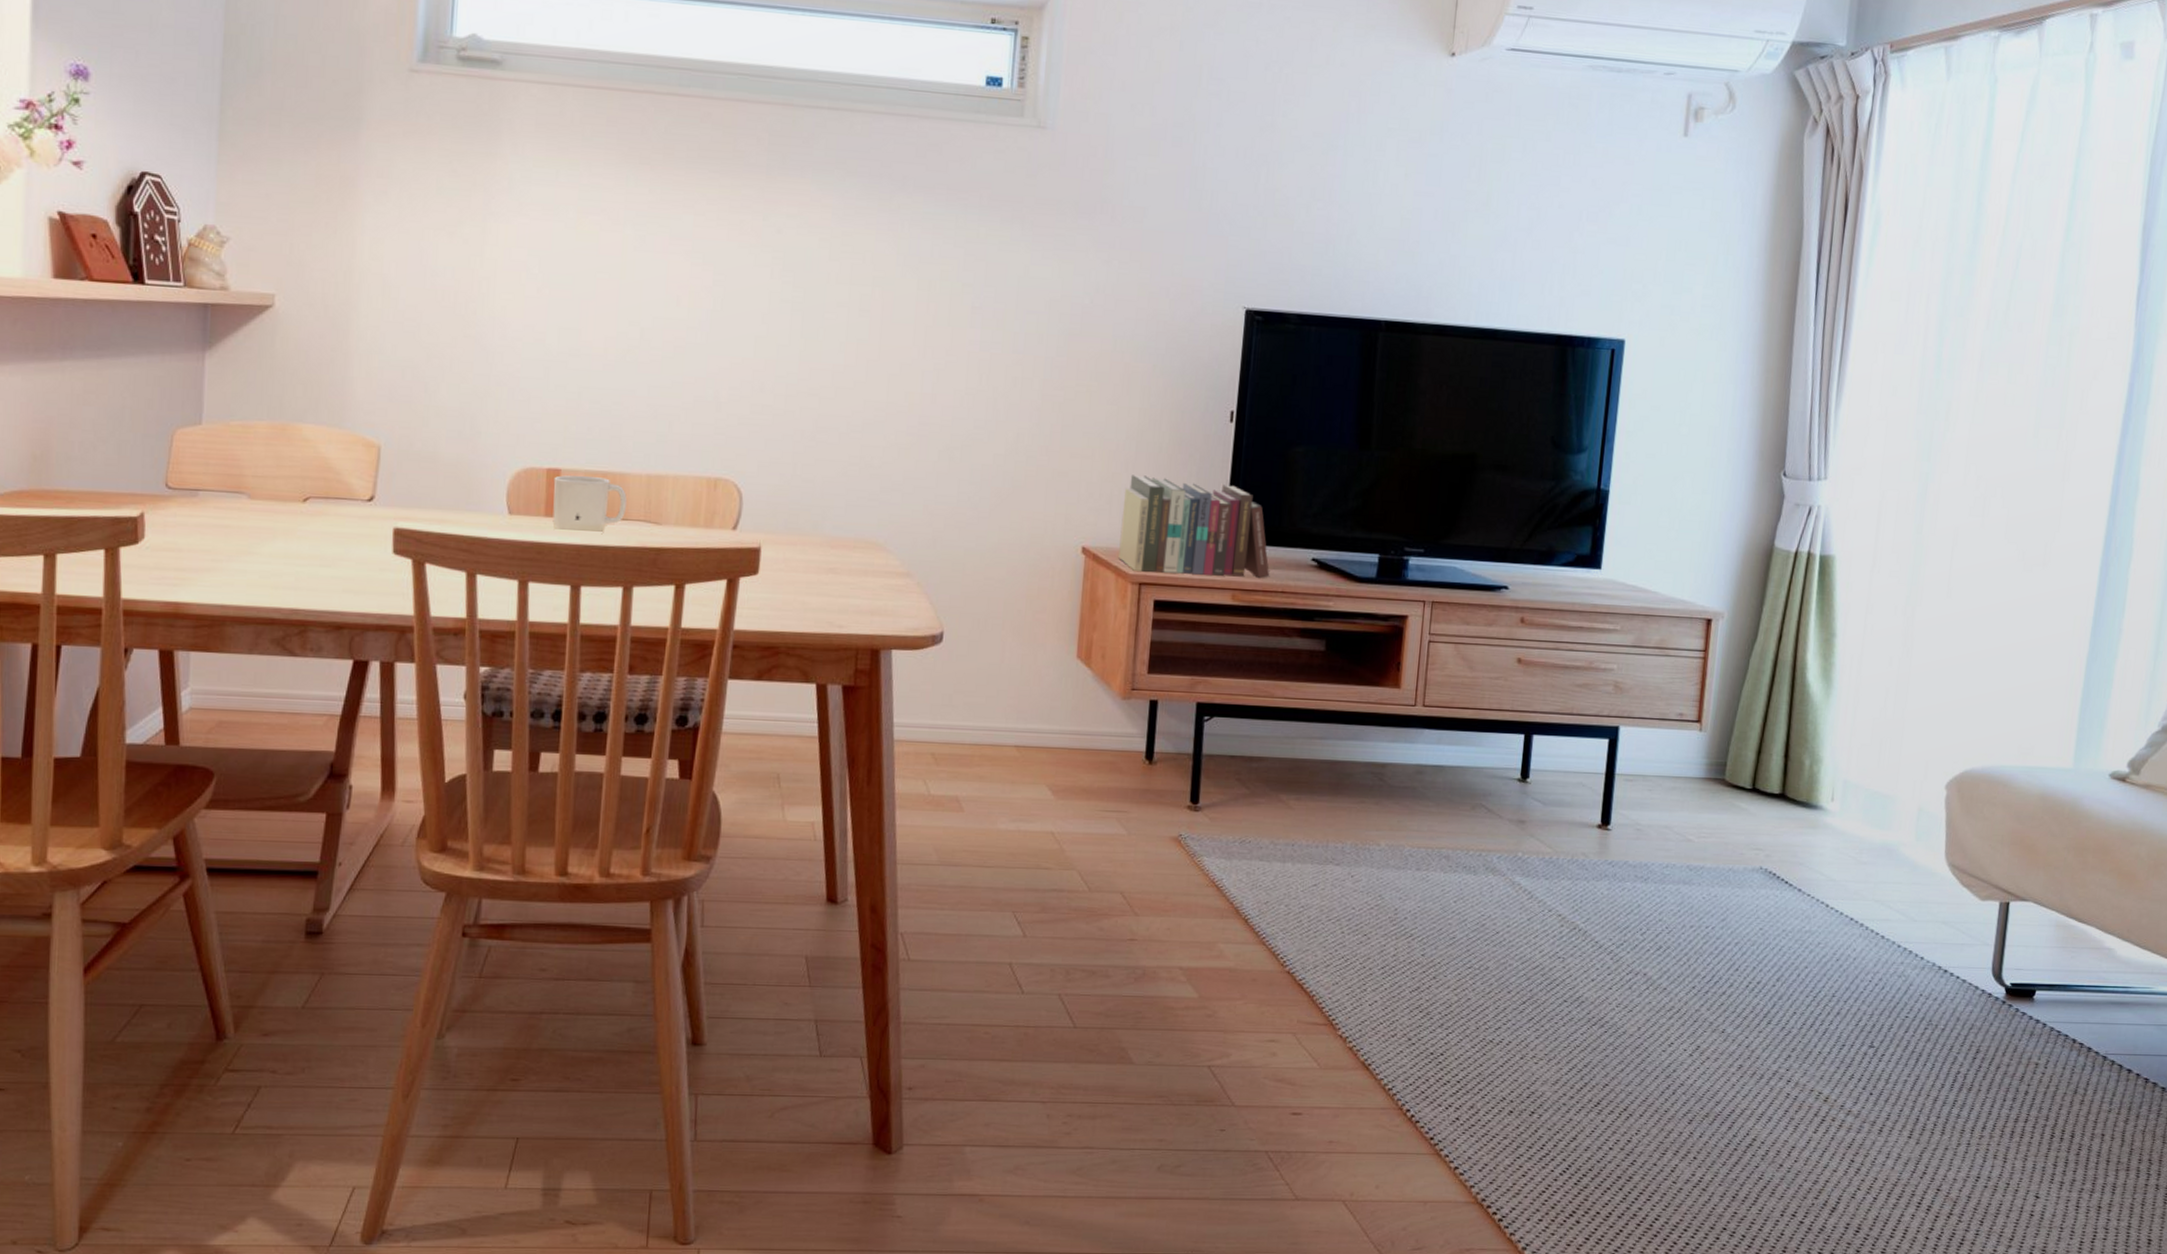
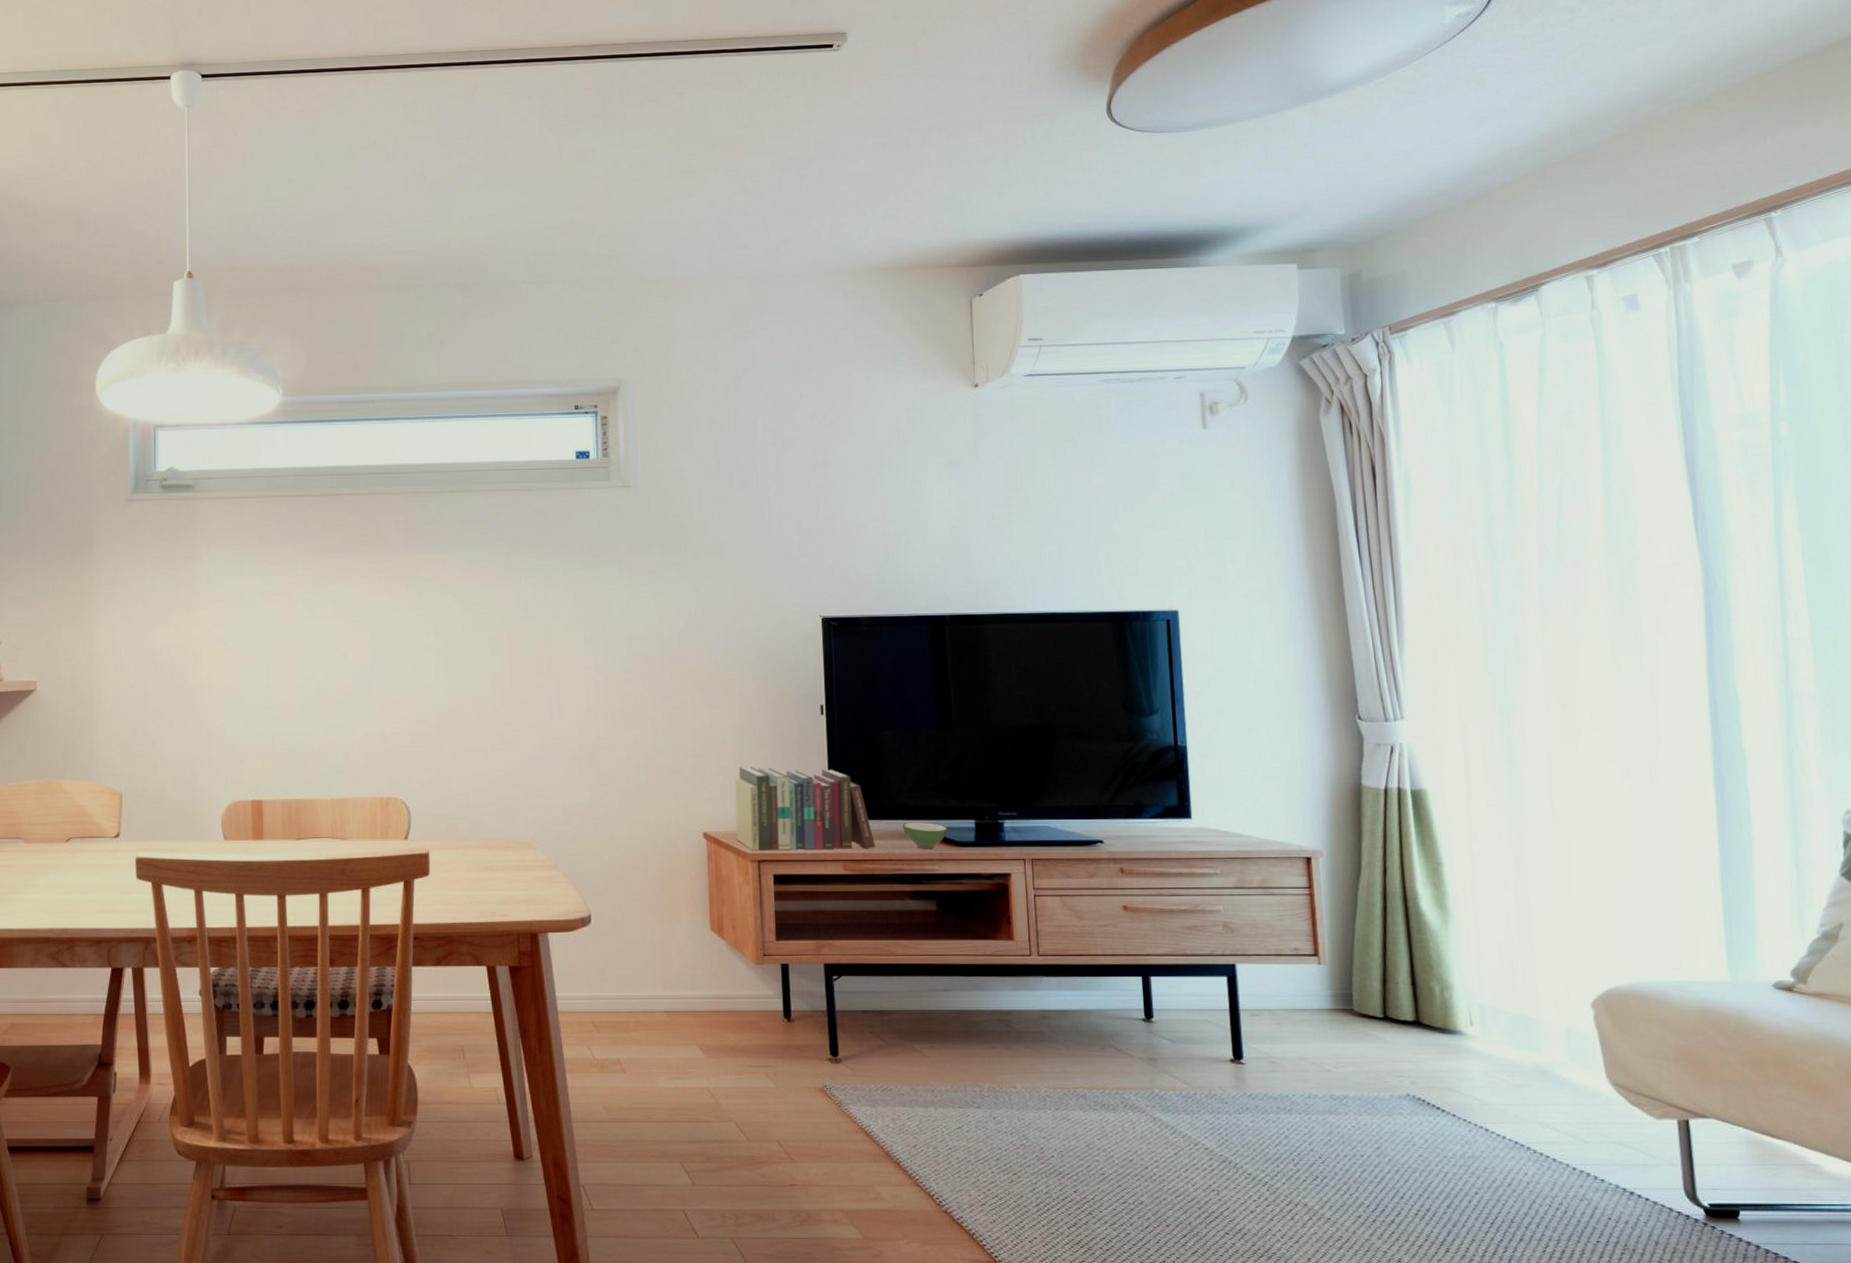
mug: present [552,475,628,535] -> none [257,803,318,851]
bowl: none [1301,551,1350,584] -> present [902,822,949,850]

